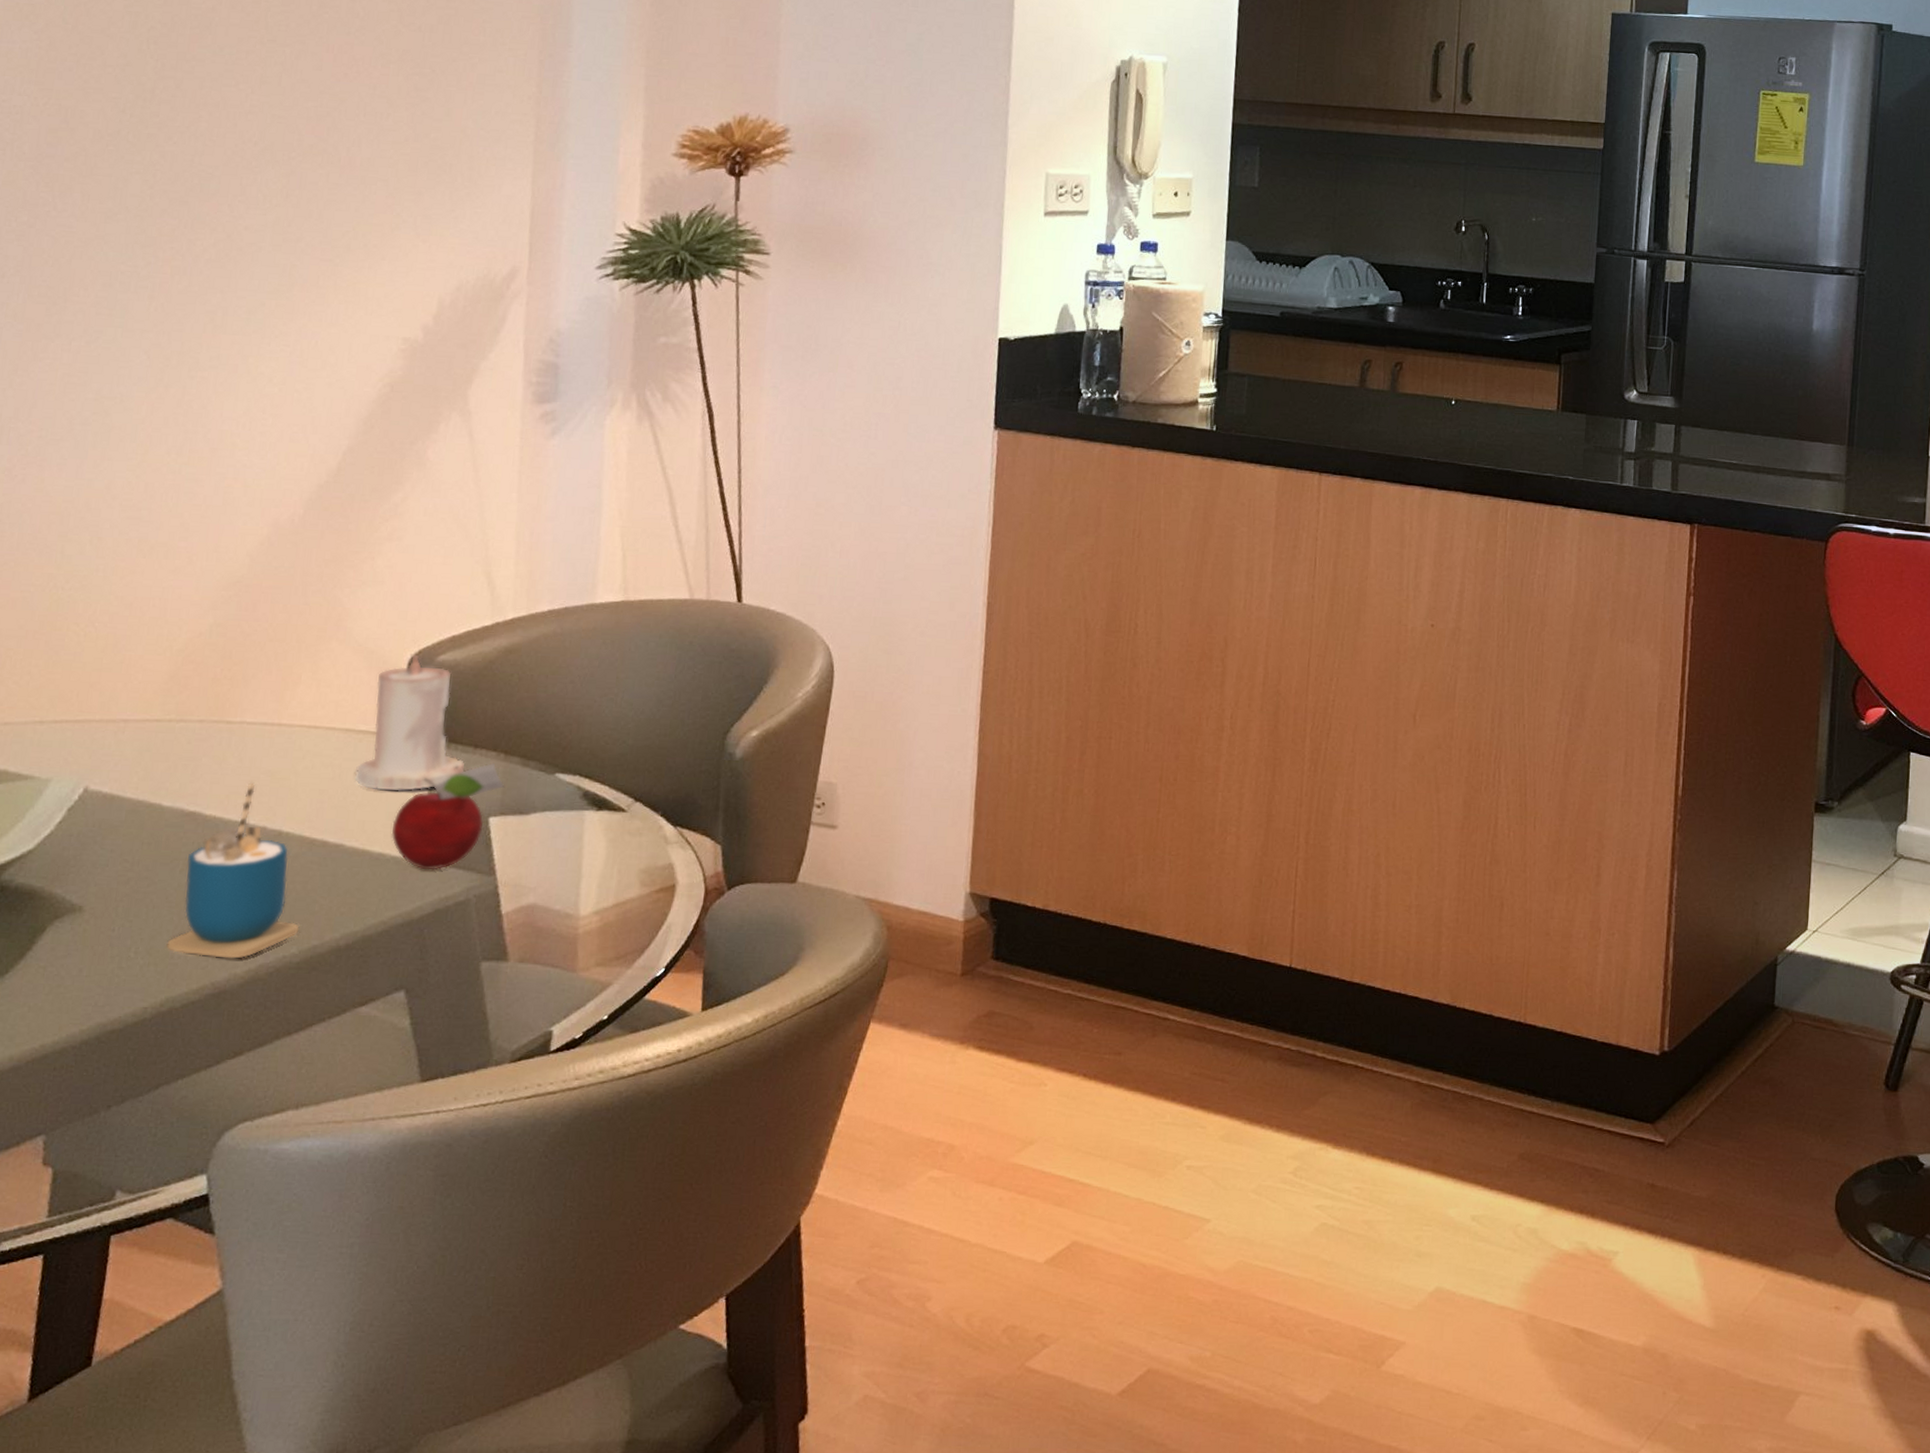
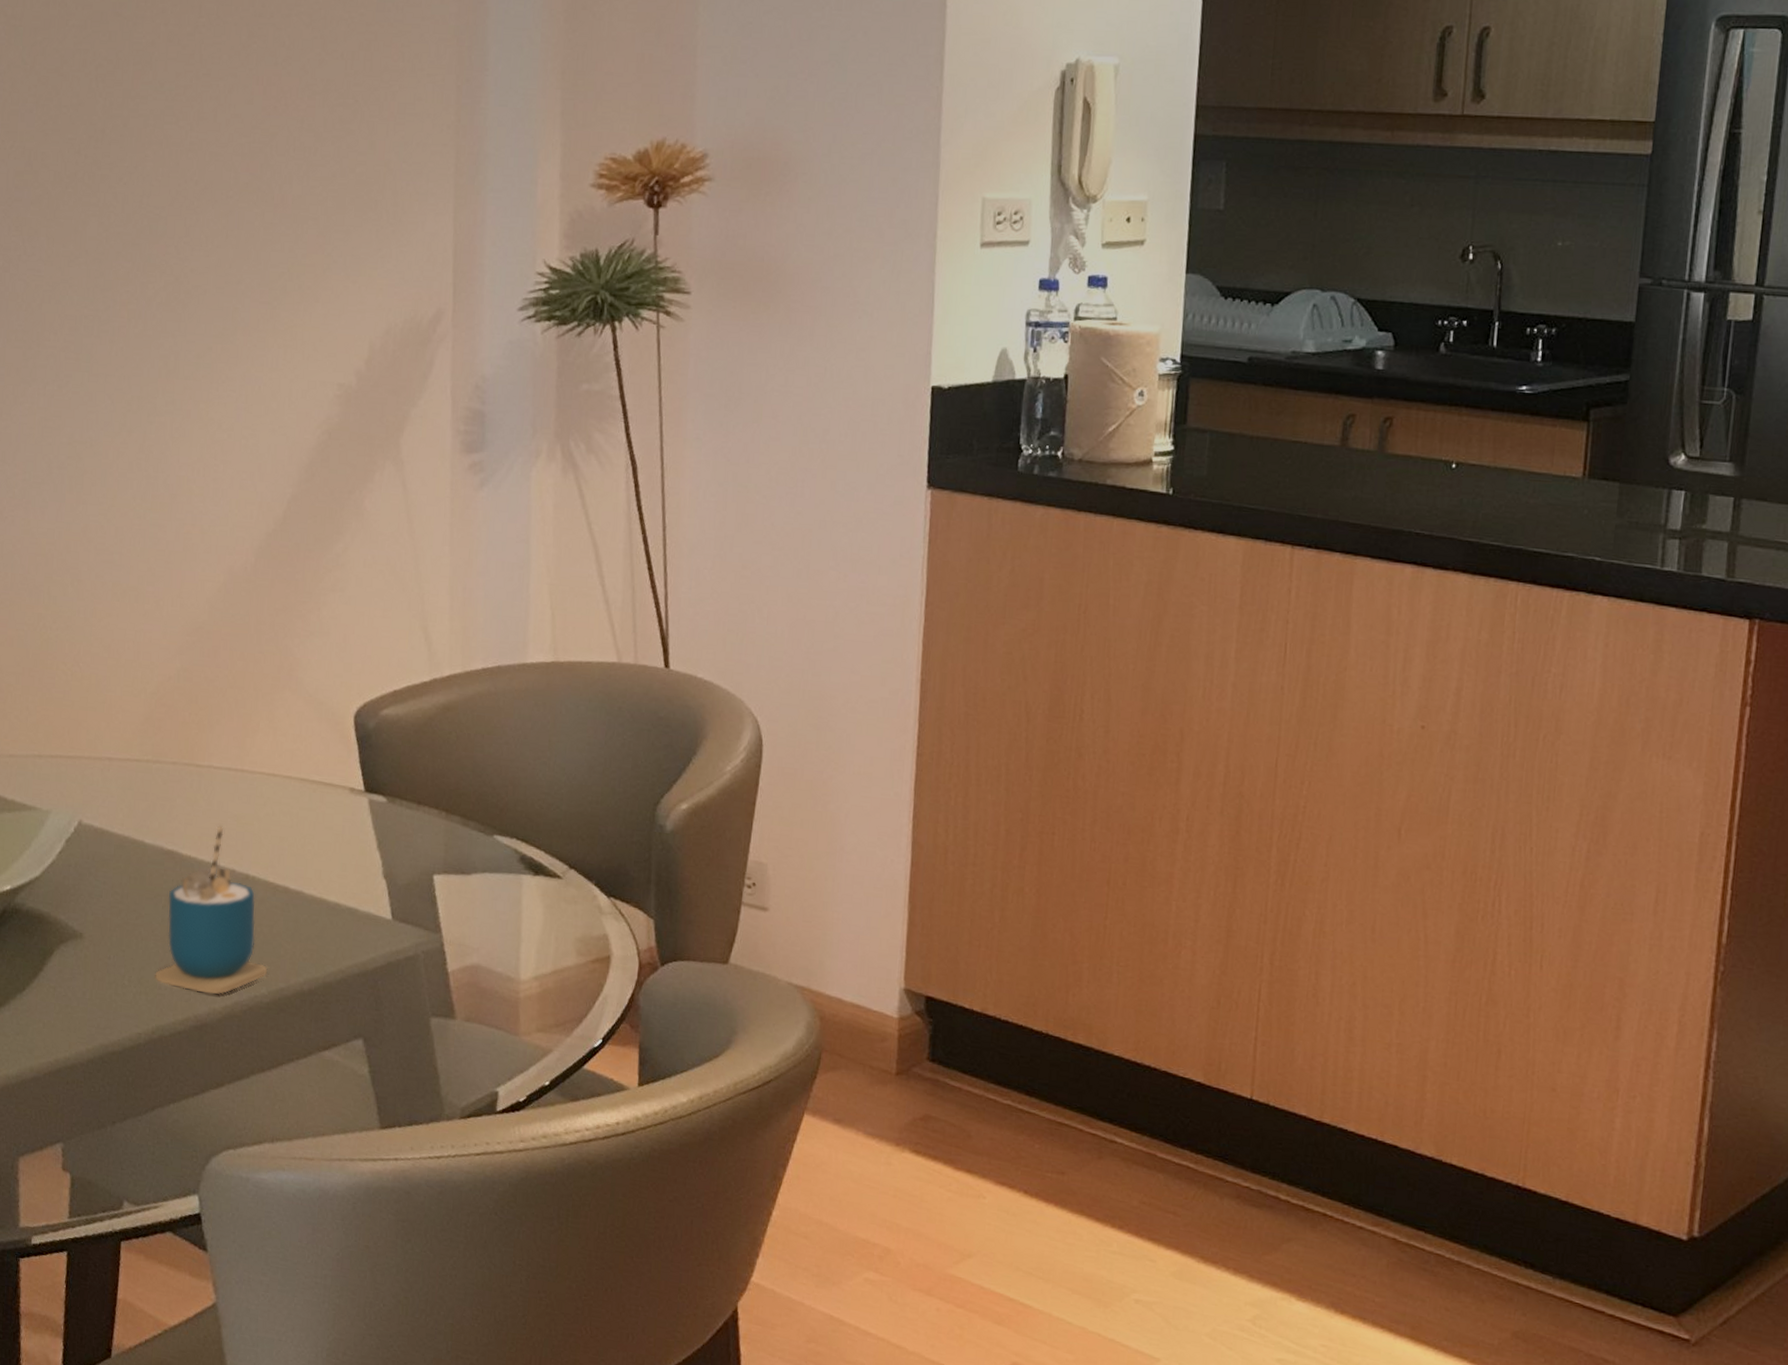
candle: present [355,654,466,792] -> none [311,707,411,844]
fruit: present [391,762,505,870] -> none [345,820,447,924]

